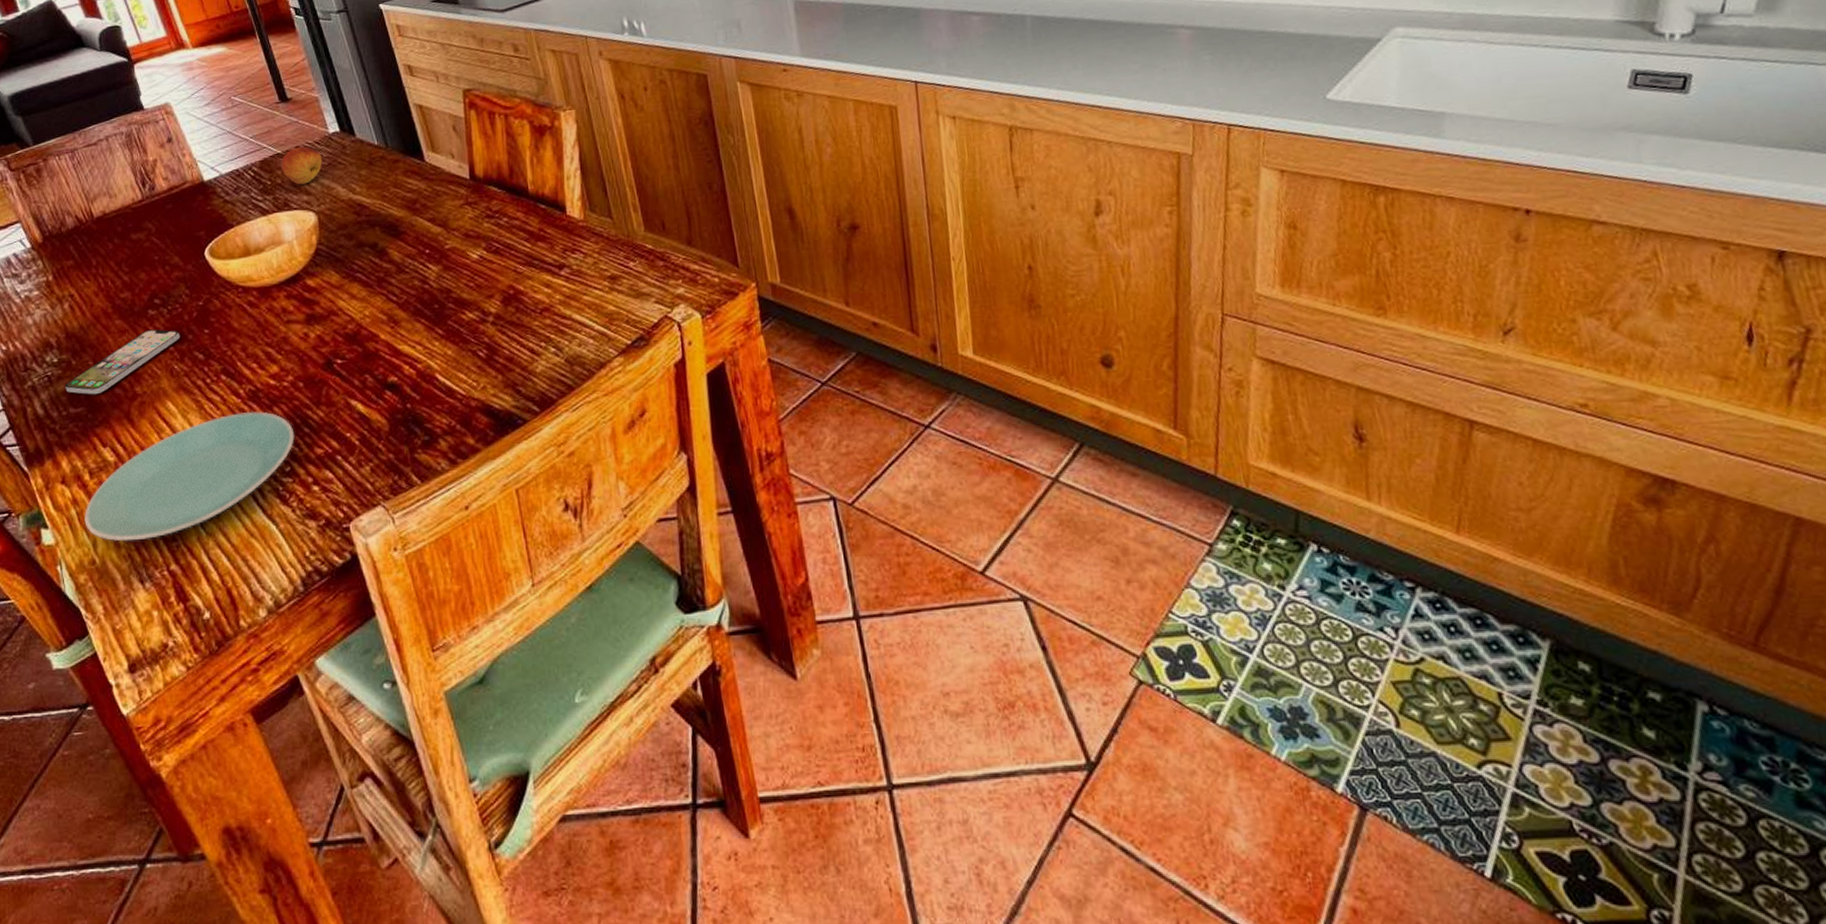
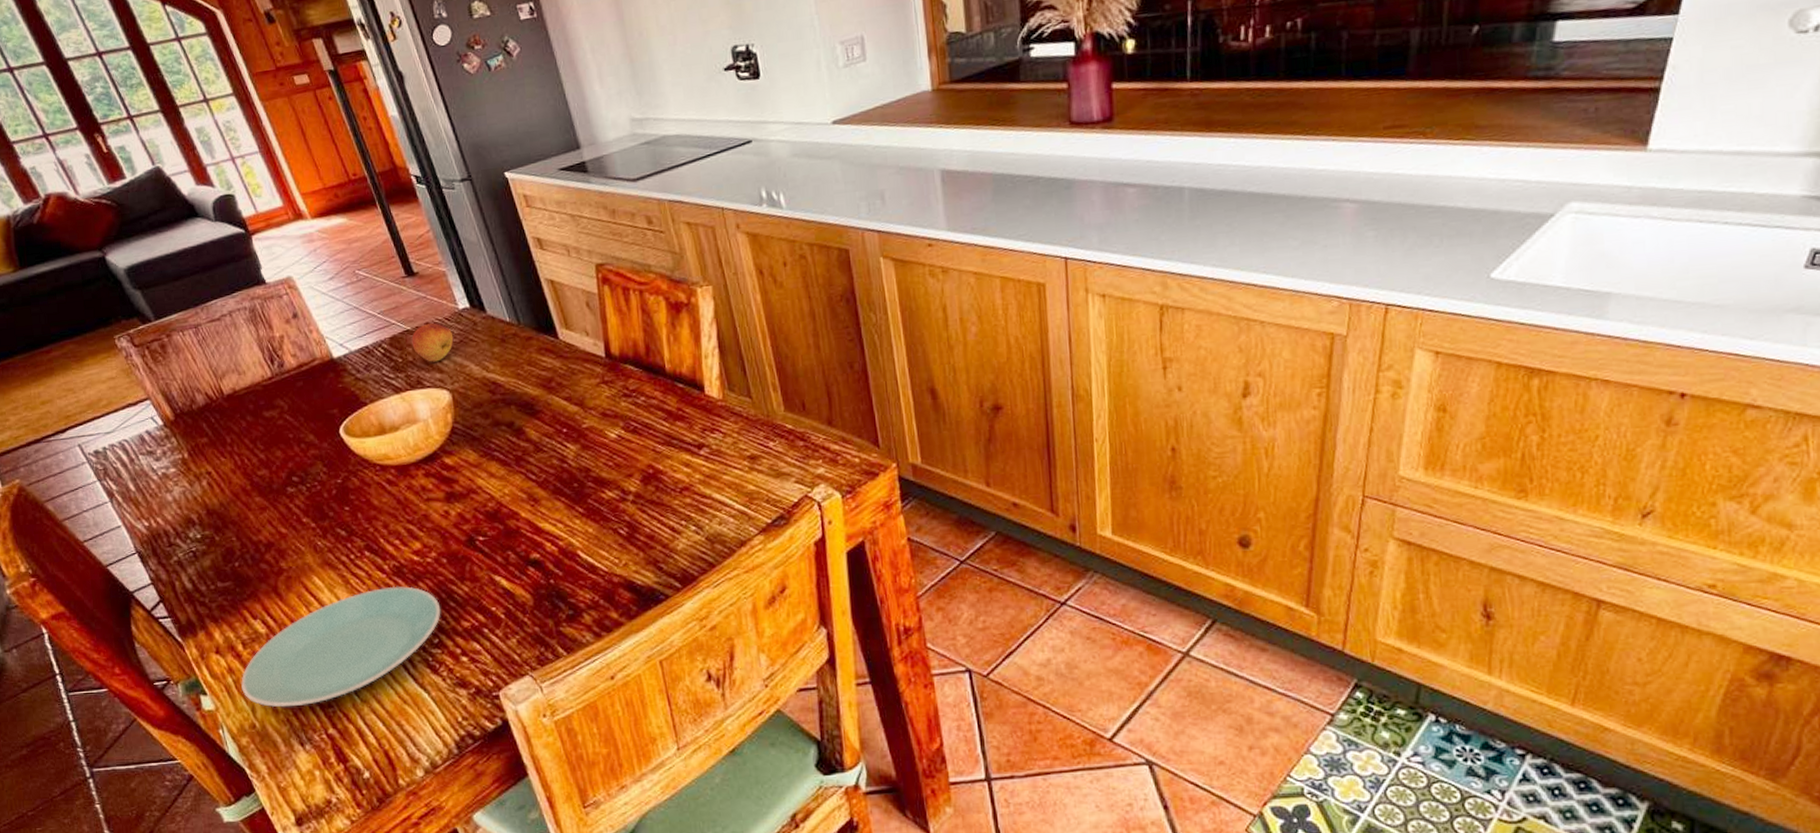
smartphone: present [64,329,180,395] -> none [210,506,321,570]

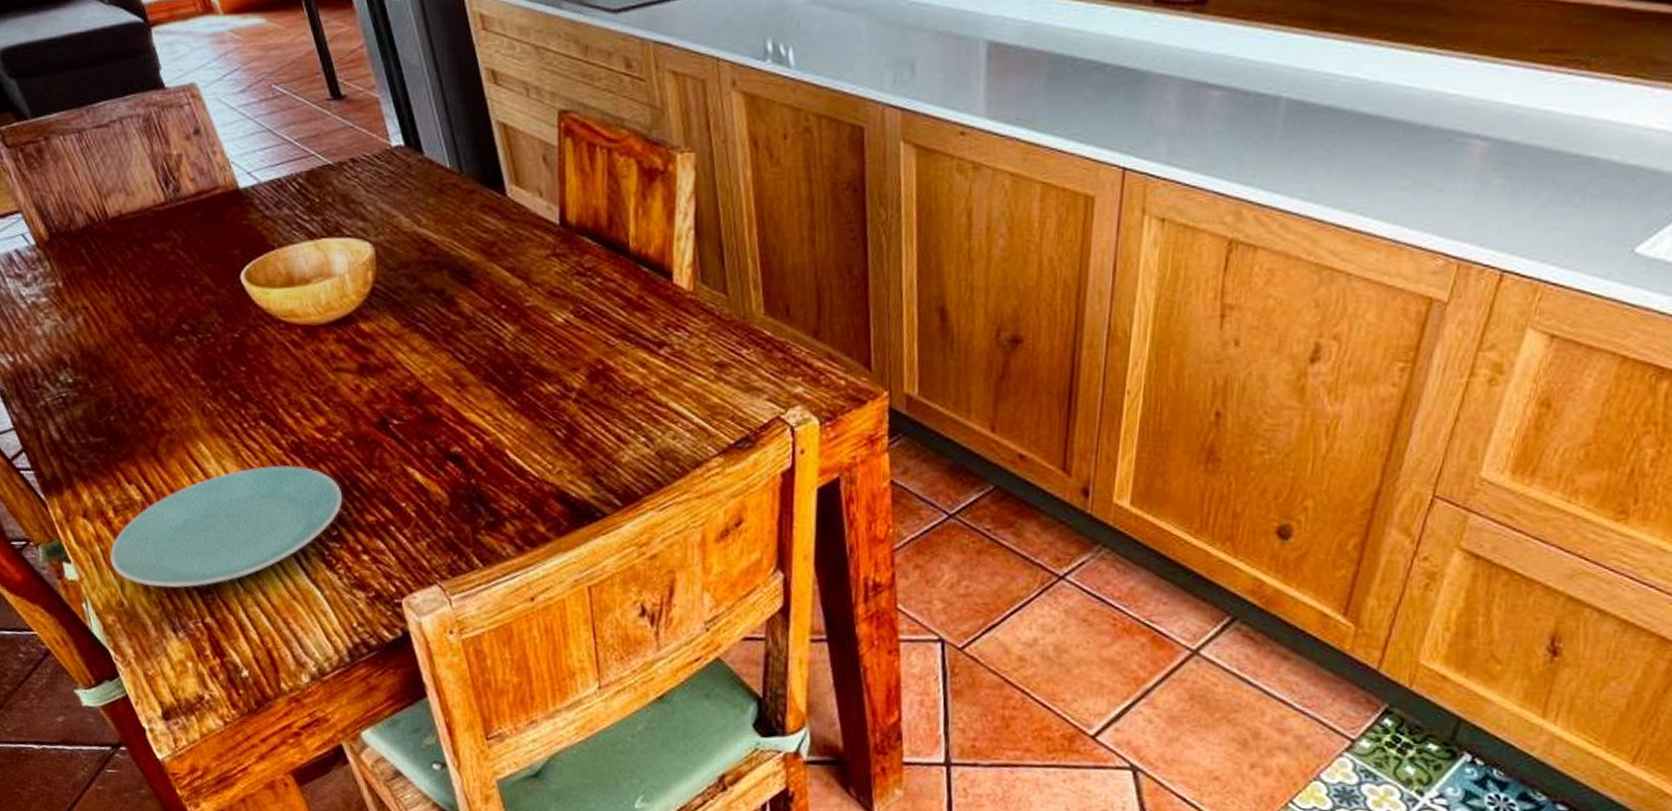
fruit: present [411,322,454,362] -> none [333,159,382,207]

